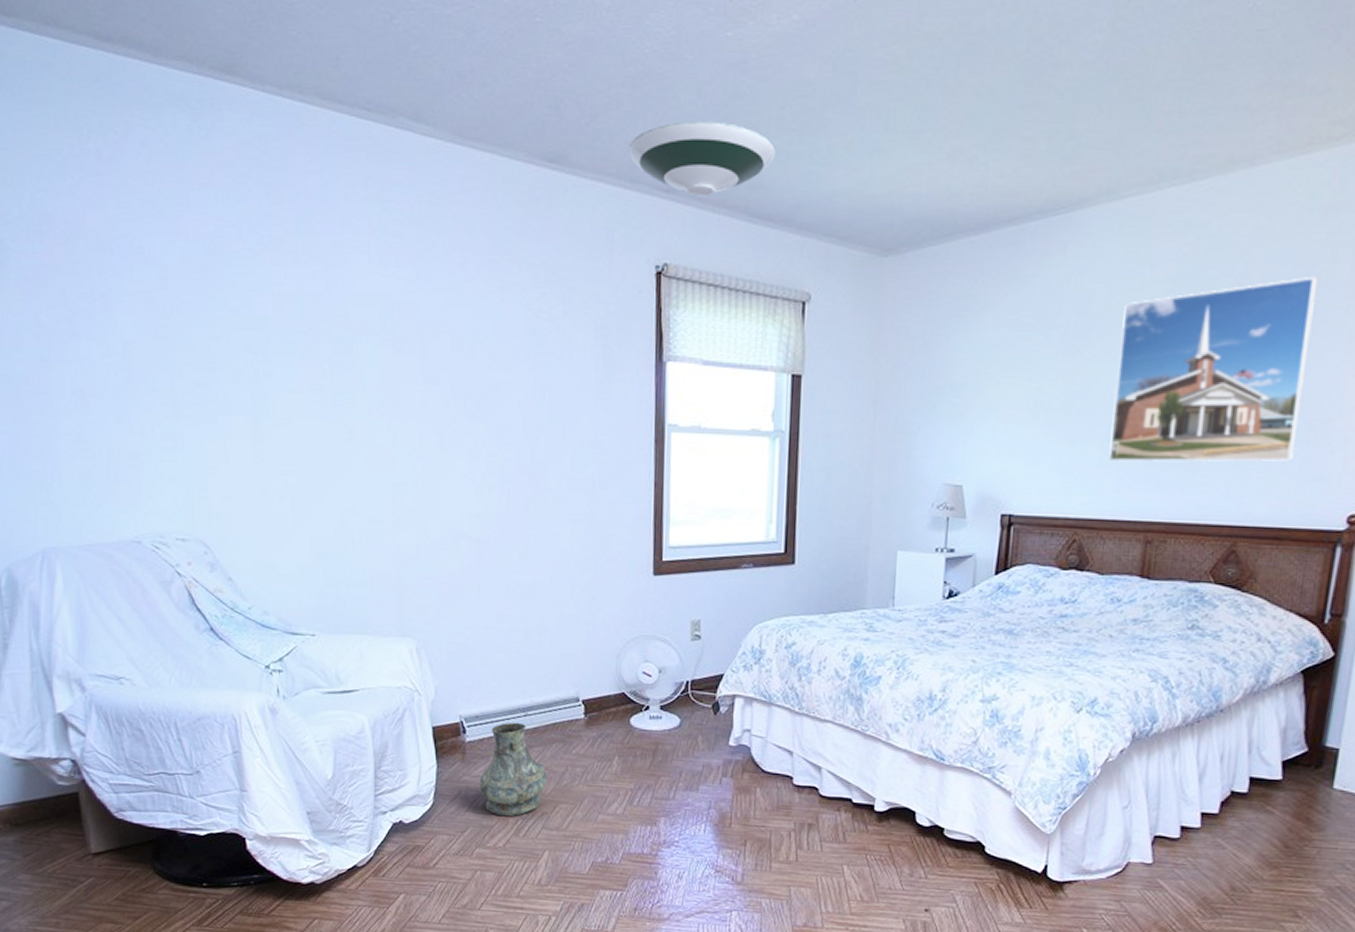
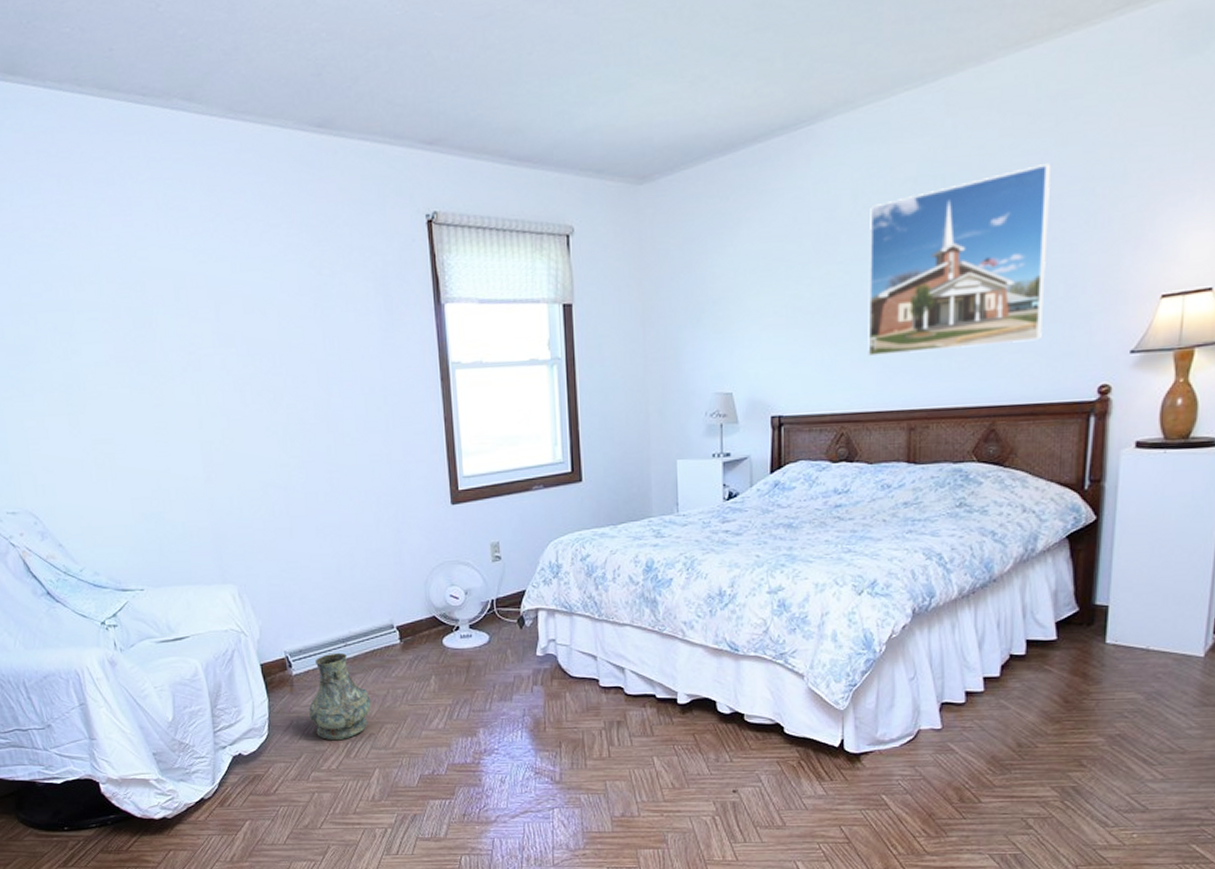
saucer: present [628,121,777,197] -> none [390,73,529,146]

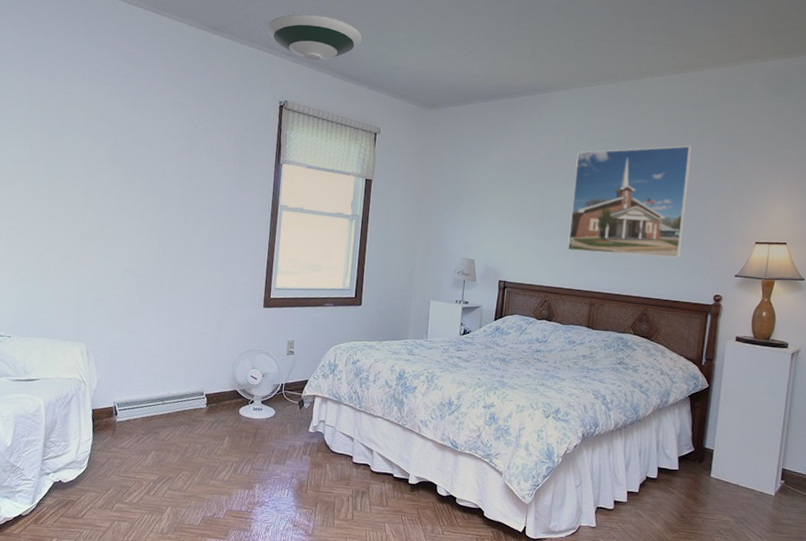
vase: present [308,652,371,741] -> none [123,408,175,480]
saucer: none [390,73,529,146] -> present [266,14,363,62]

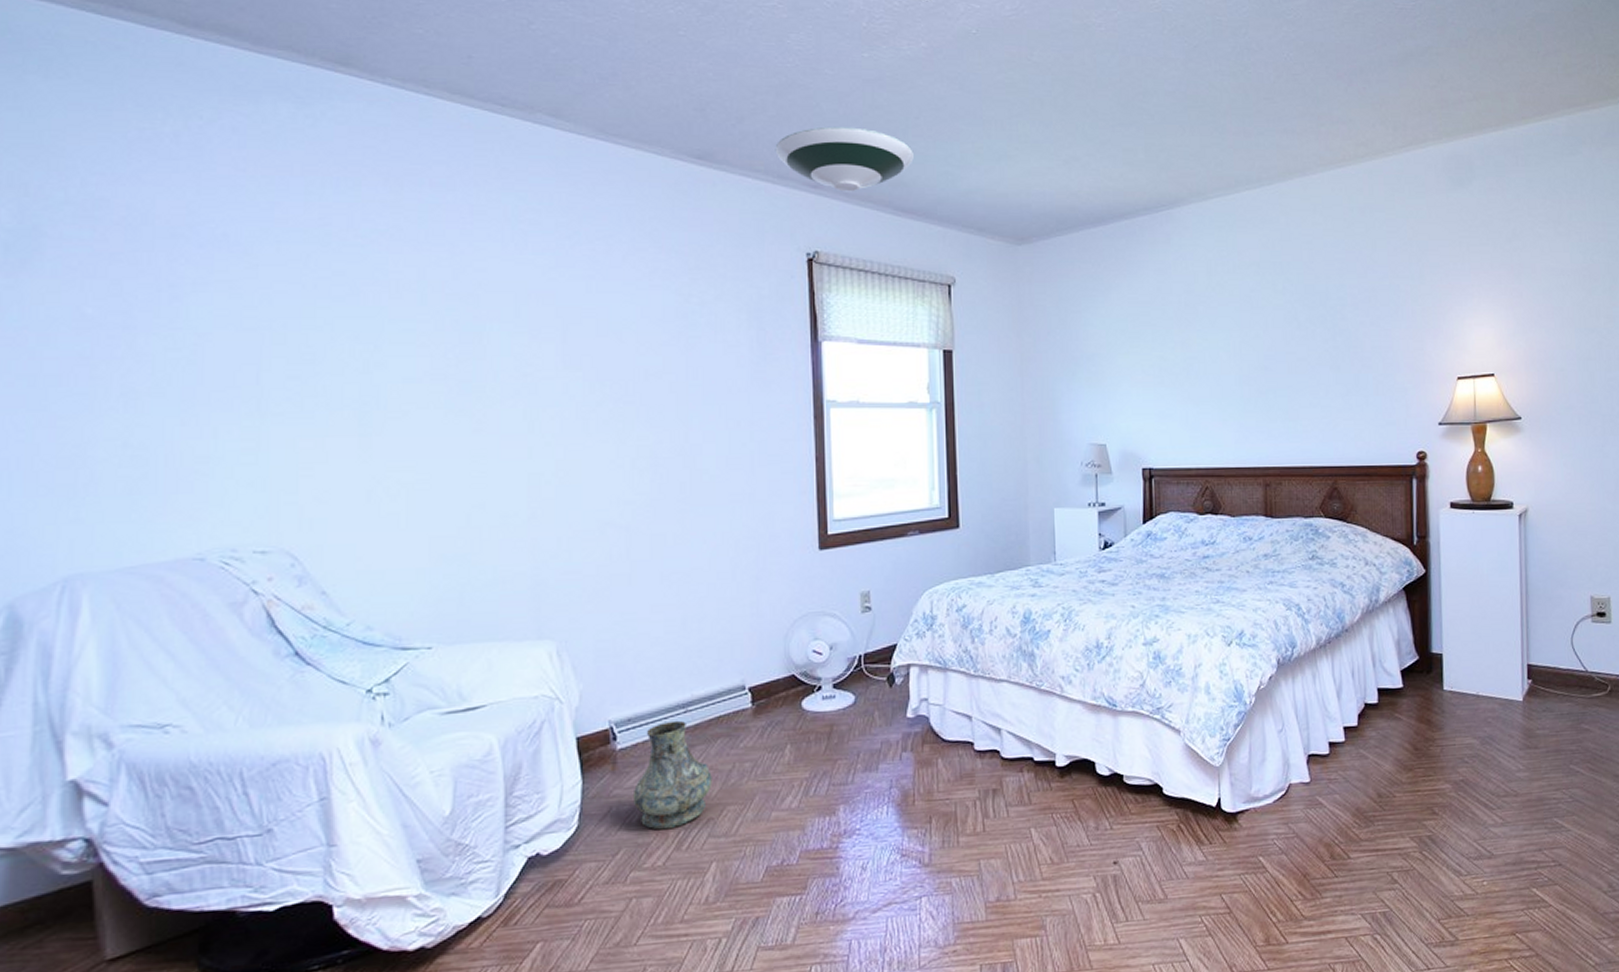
vase: none [123,408,175,480] -> present [632,720,712,830]
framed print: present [567,145,692,259] -> none [1222,262,1369,417]

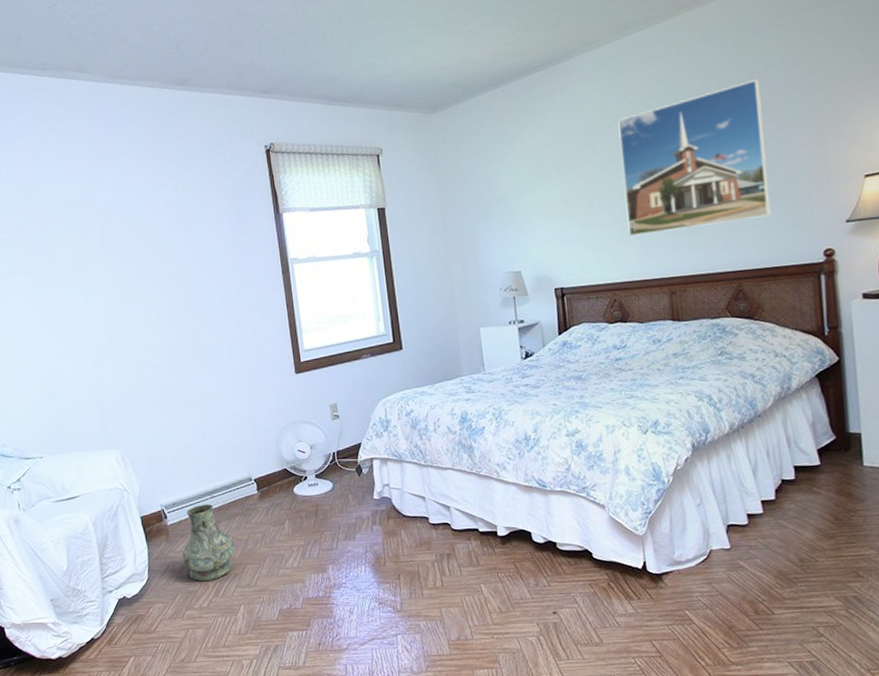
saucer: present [775,126,915,192] -> none [233,38,341,93]
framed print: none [1222,262,1369,417] -> present [617,80,771,237]

